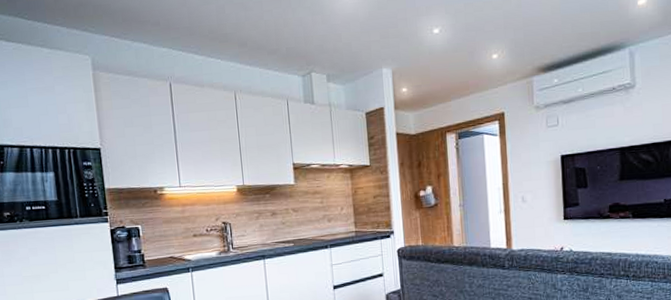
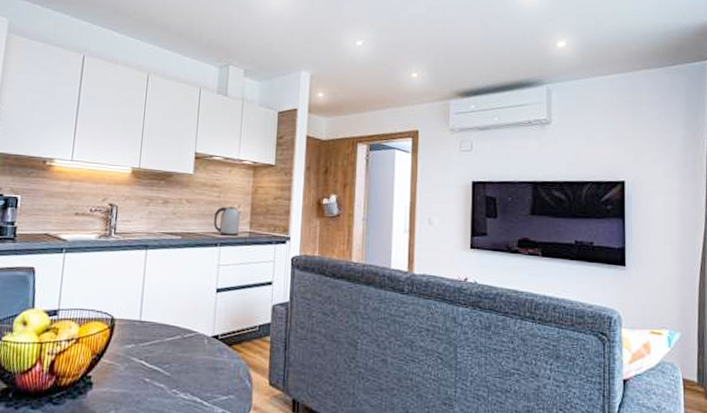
kettle: none [320,209,346,238] -> present [214,206,241,236]

